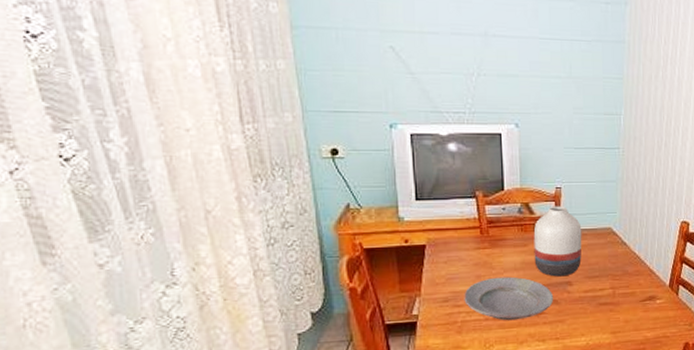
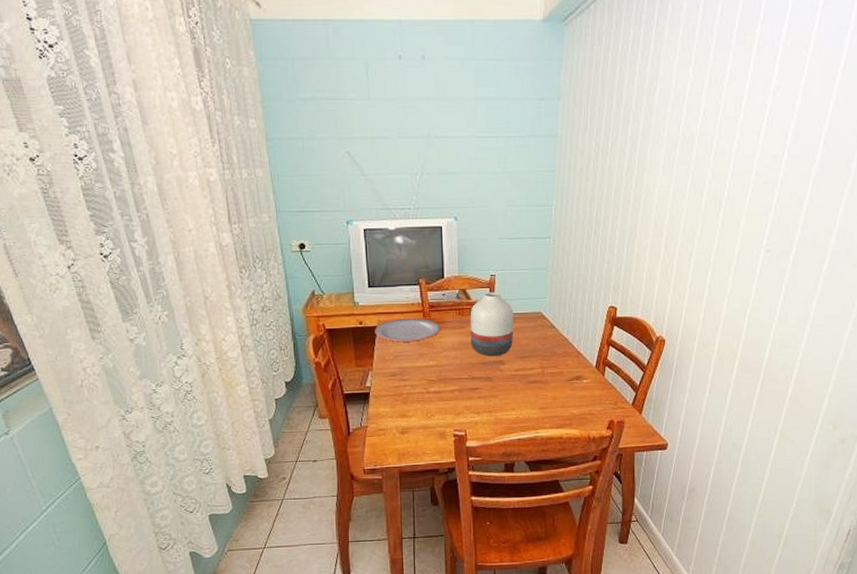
plate: none [423,235,501,263] -> present [375,318,441,342]
plate: present [464,276,554,321] -> none [409,355,488,394]

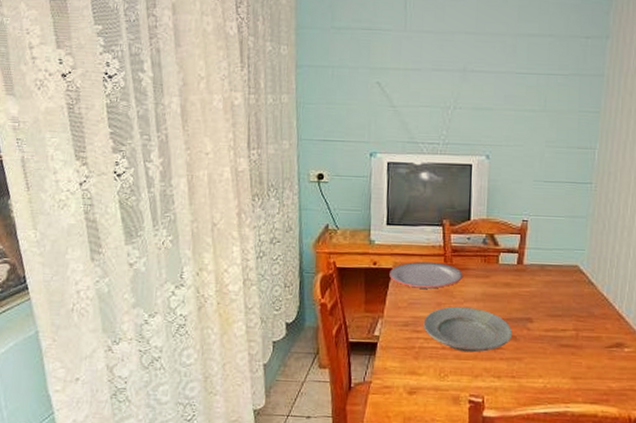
plate: none [409,355,488,394] -> present [423,306,513,353]
vase: present [470,292,514,356] -> none [495,239,547,312]

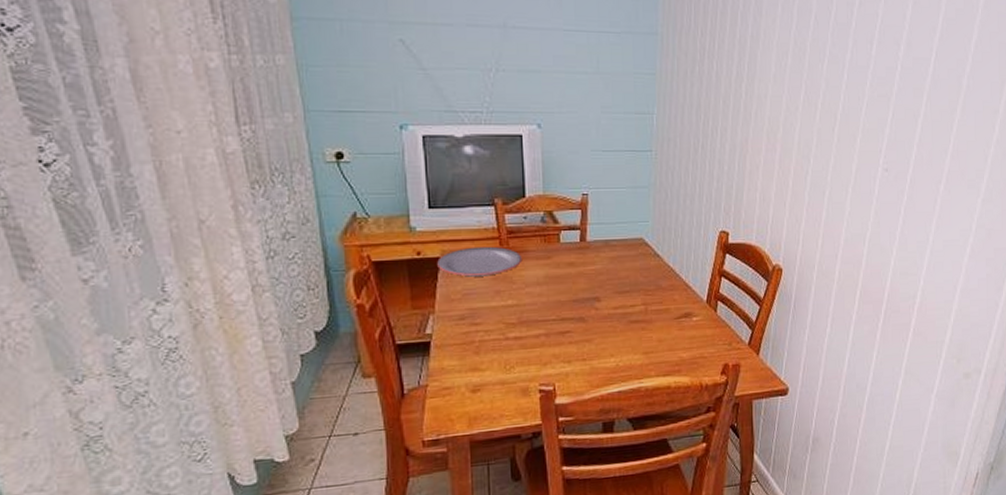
plate: present [423,306,513,353] -> none [482,292,581,341]

